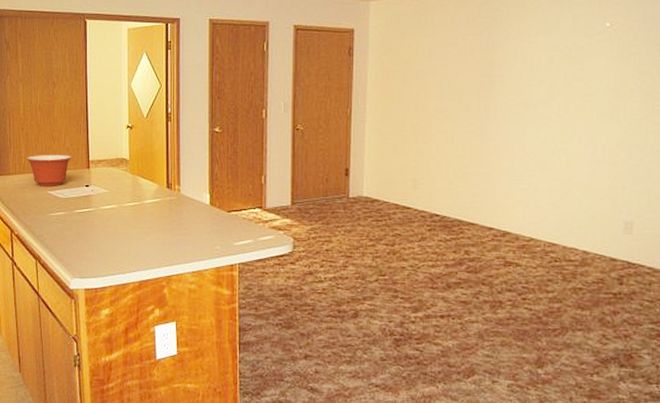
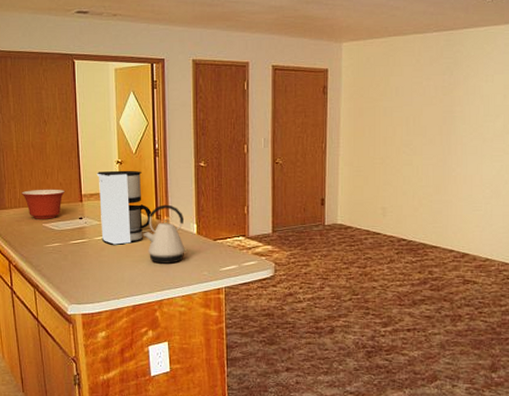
coffee maker: none [105,135,162,215] -> present [96,170,152,245]
kettle: none [152,172,199,236] -> present [143,204,188,264]

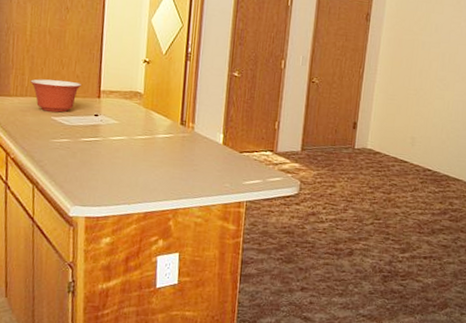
coffee maker: present [96,170,152,245] -> none [117,68,177,147]
kettle: present [143,204,188,264] -> none [164,110,211,172]

